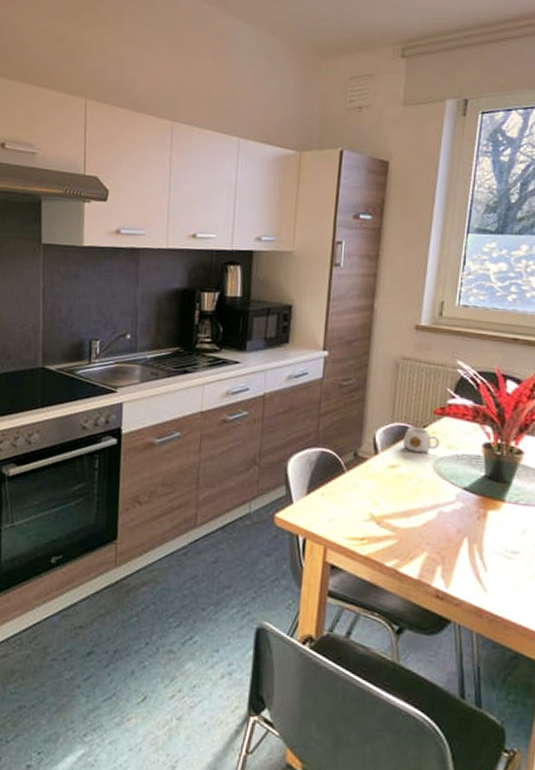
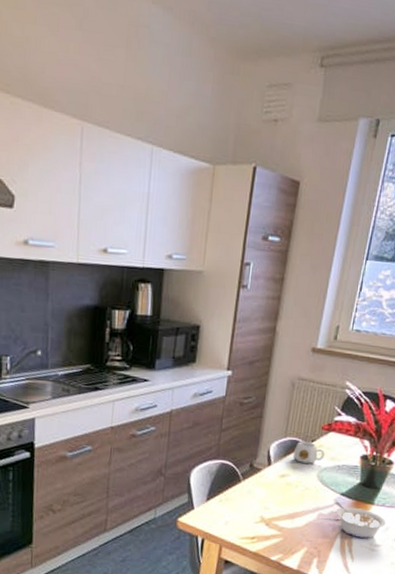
legume: none [457,497,522,544] -> present [335,501,386,539]

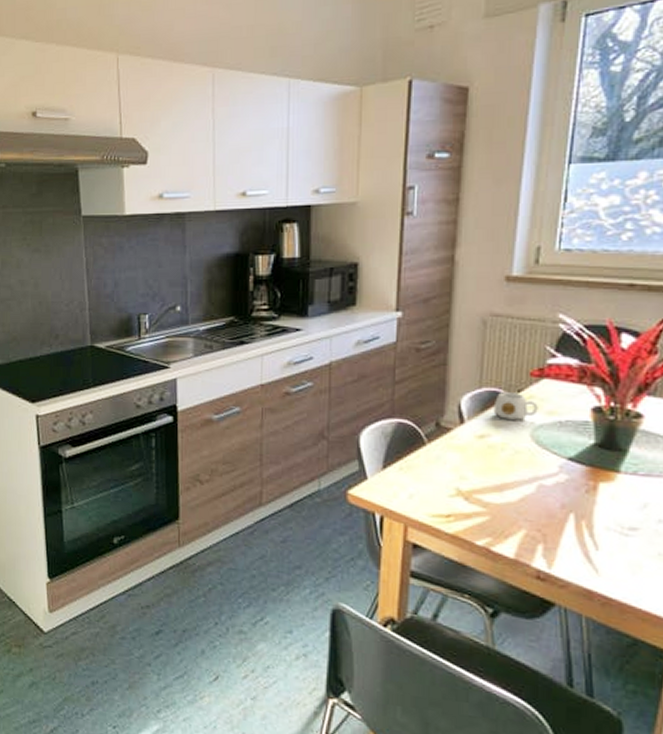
legume: present [335,501,386,539] -> none [560,468,642,520]

